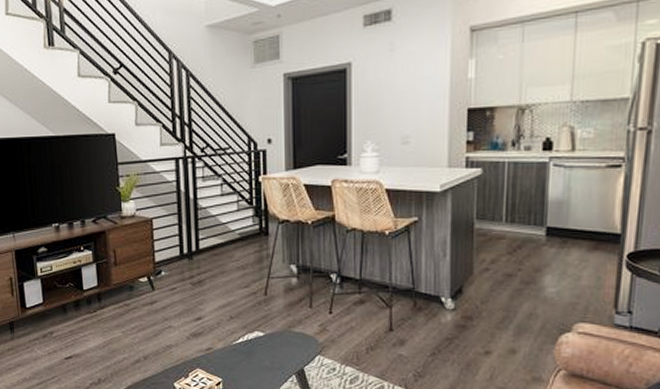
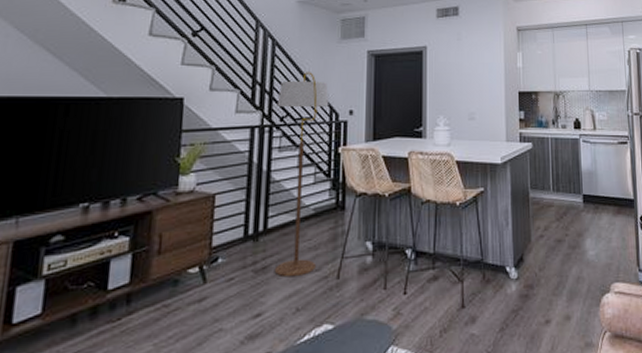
floor lamp: none [196,101,247,291] -> present [274,72,329,278]

